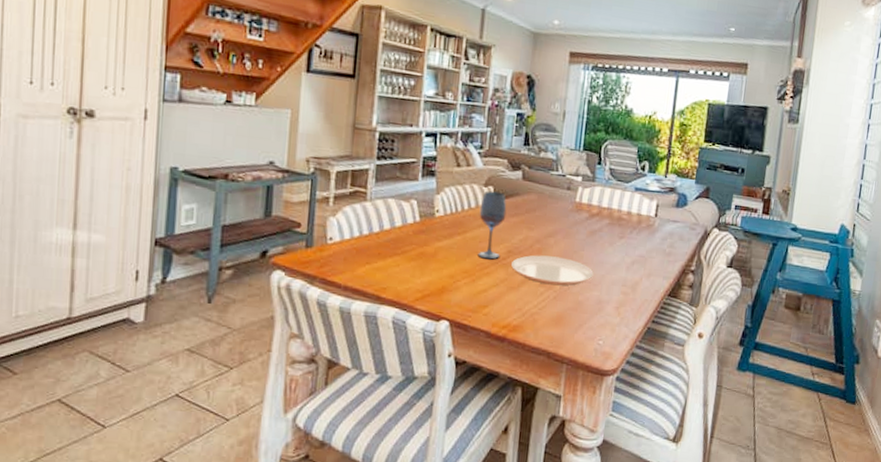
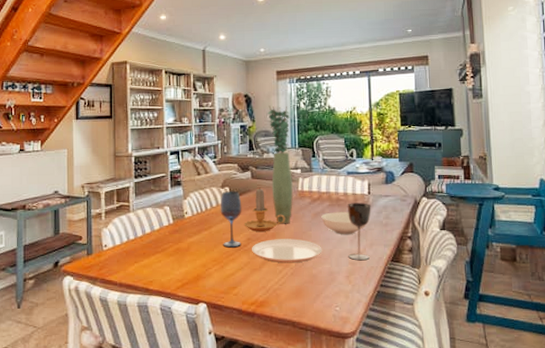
candle: none [505,191,555,245] -> present [244,187,285,232]
vase: none [543,93,579,239] -> present [267,105,293,223]
bowl: none [597,232,647,260] -> present [321,212,366,234]
wine glass: none [621,224,656,291] -> present [348,202,371,260]

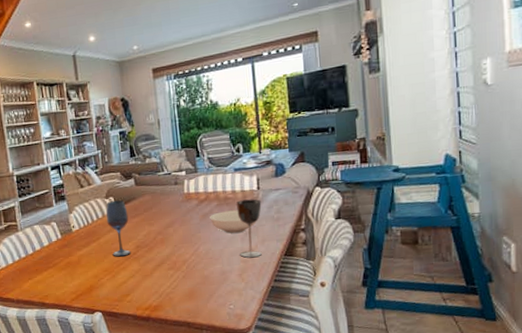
candle: present [244,187,285,232] -> none [131,193,173,239]
plate: present [252,239,322,263] -> none [141,242,213,268]
vase: present [267,105,293,223] -> none [146,106,180,228]

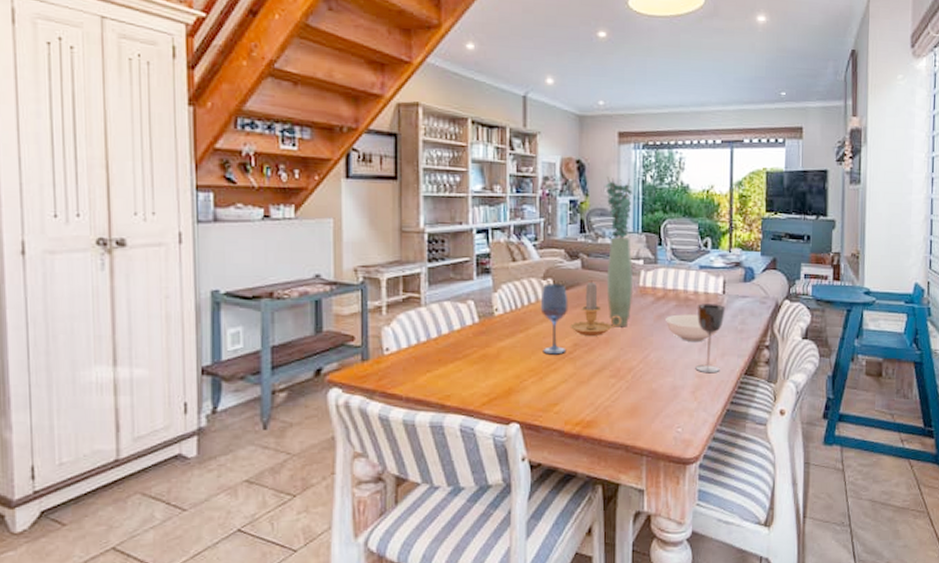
candle: none [131,193,173,239] -> present [570,280,621,336]
vase: none [146,106,180,228] -> present [605,176,633,326]

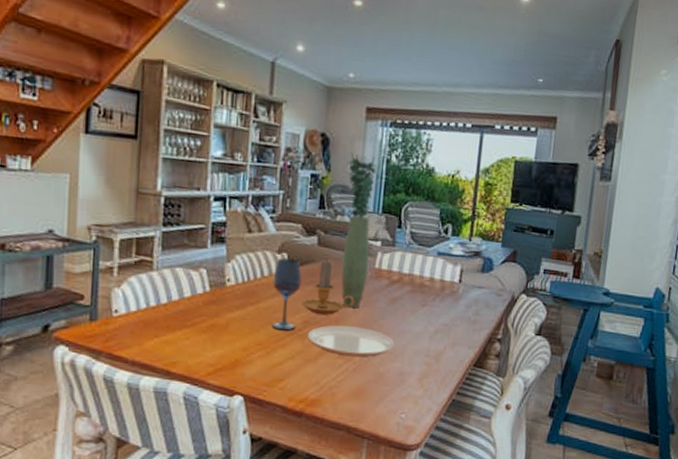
plate: none [579,345,665,375] -> present [308,325,395,358]
bowl: present [666,314,718,341] -> none [398,299,451,329]
wine glass: present [695,304,725,372] -> none [424,291,460,362]

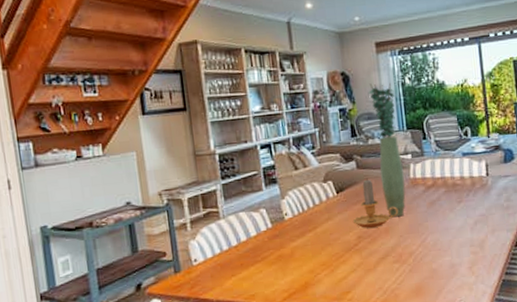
wineglass: present [272,257,302,331] -> none [323,184,352,249]
plate: present [308,325,395,358] -> none [364,232,441,261]

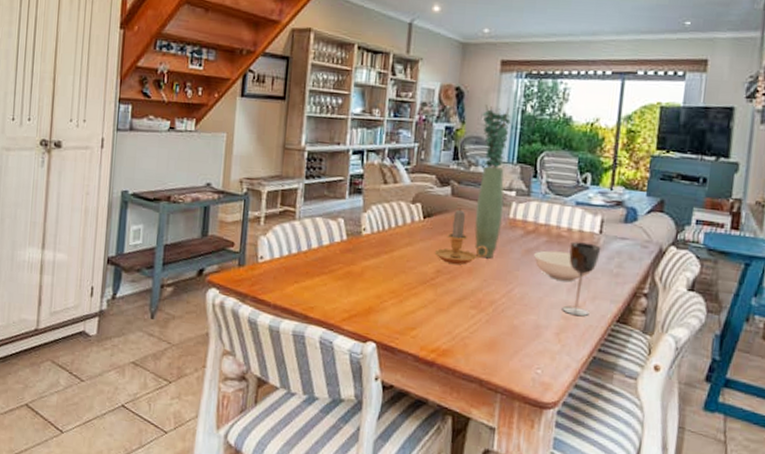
bowl: none [437,197,487,223] -> present [534,250,591,281]
wine glass: none [465,185,492,249] -> present [562,242,601,316]

